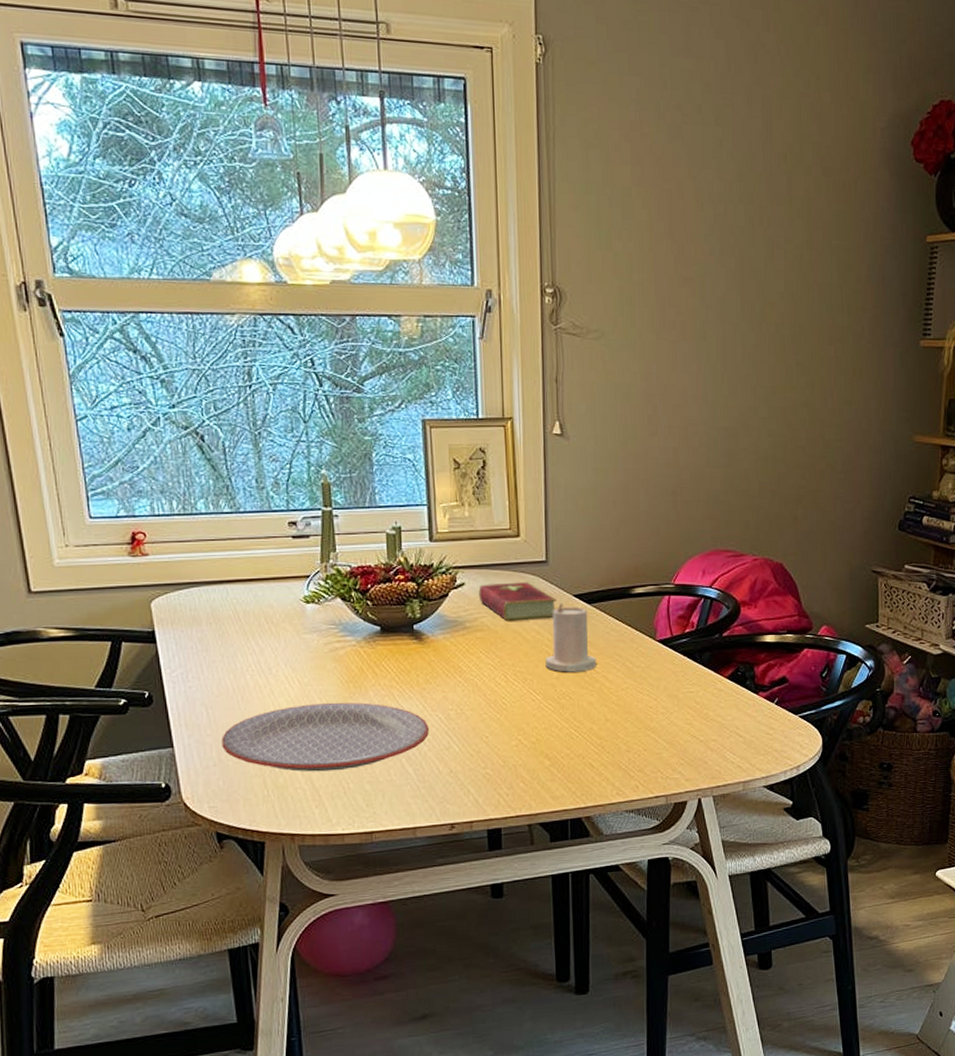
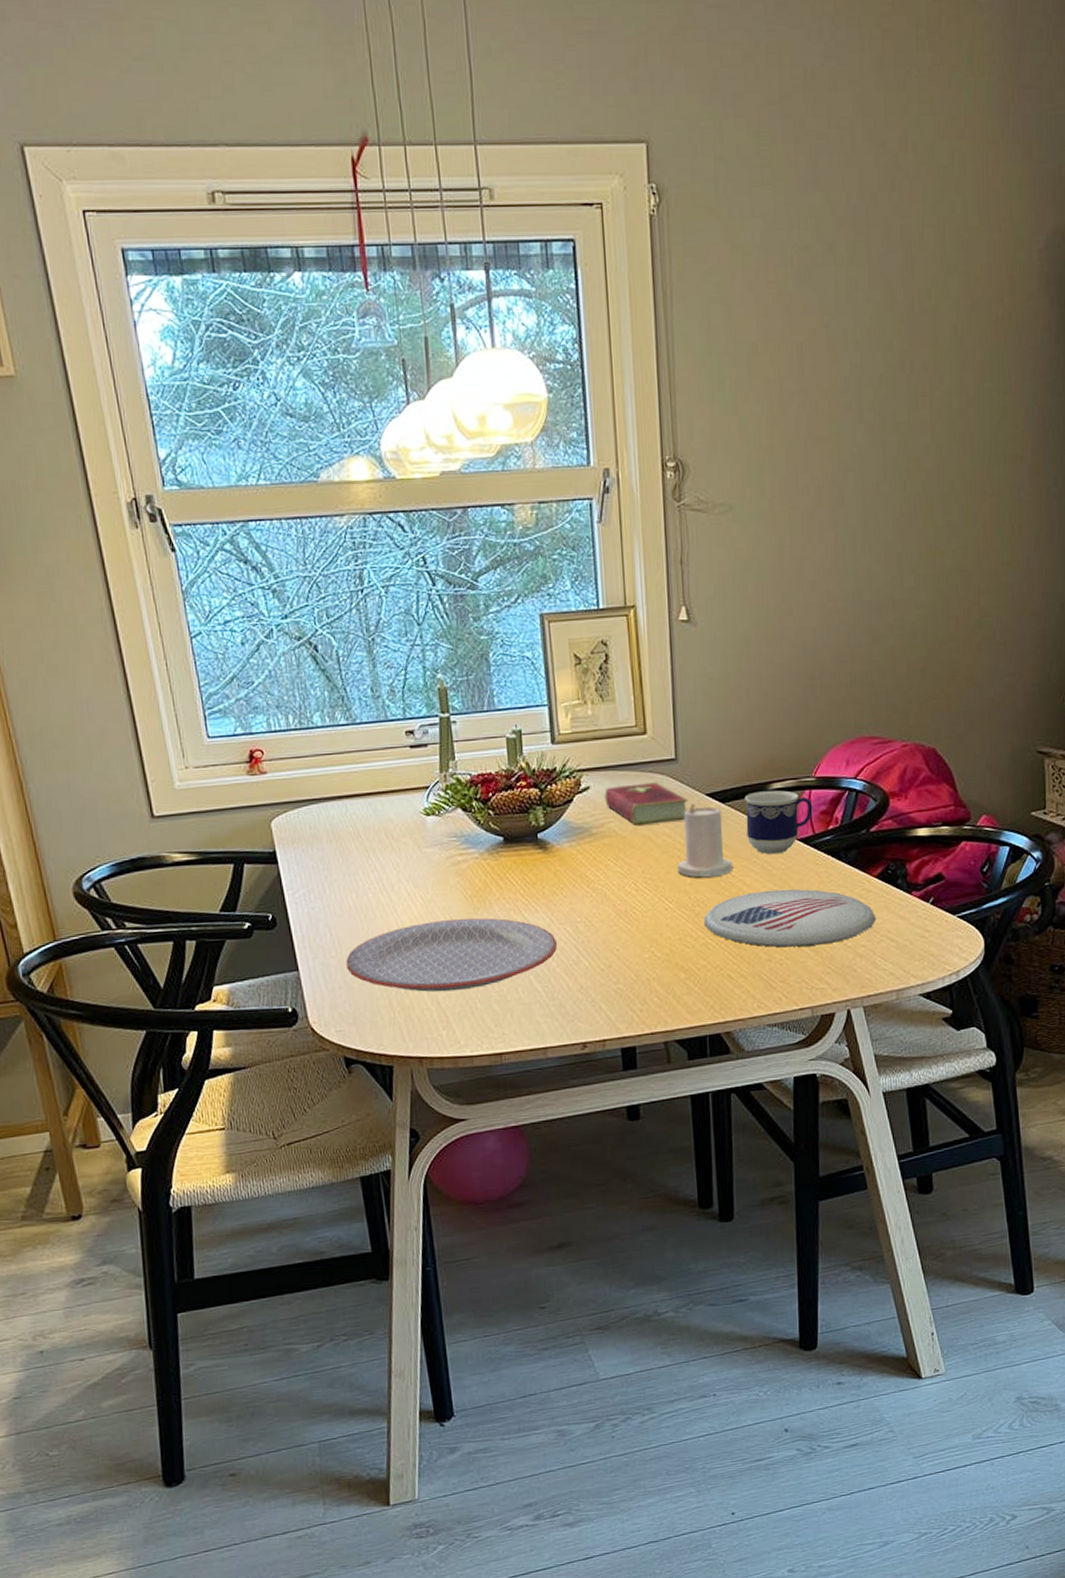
plate: none [569,685,727,740] -> present [704,889,876,948]
cup: none [609,595,671,654] -> present [745,790,813,855]

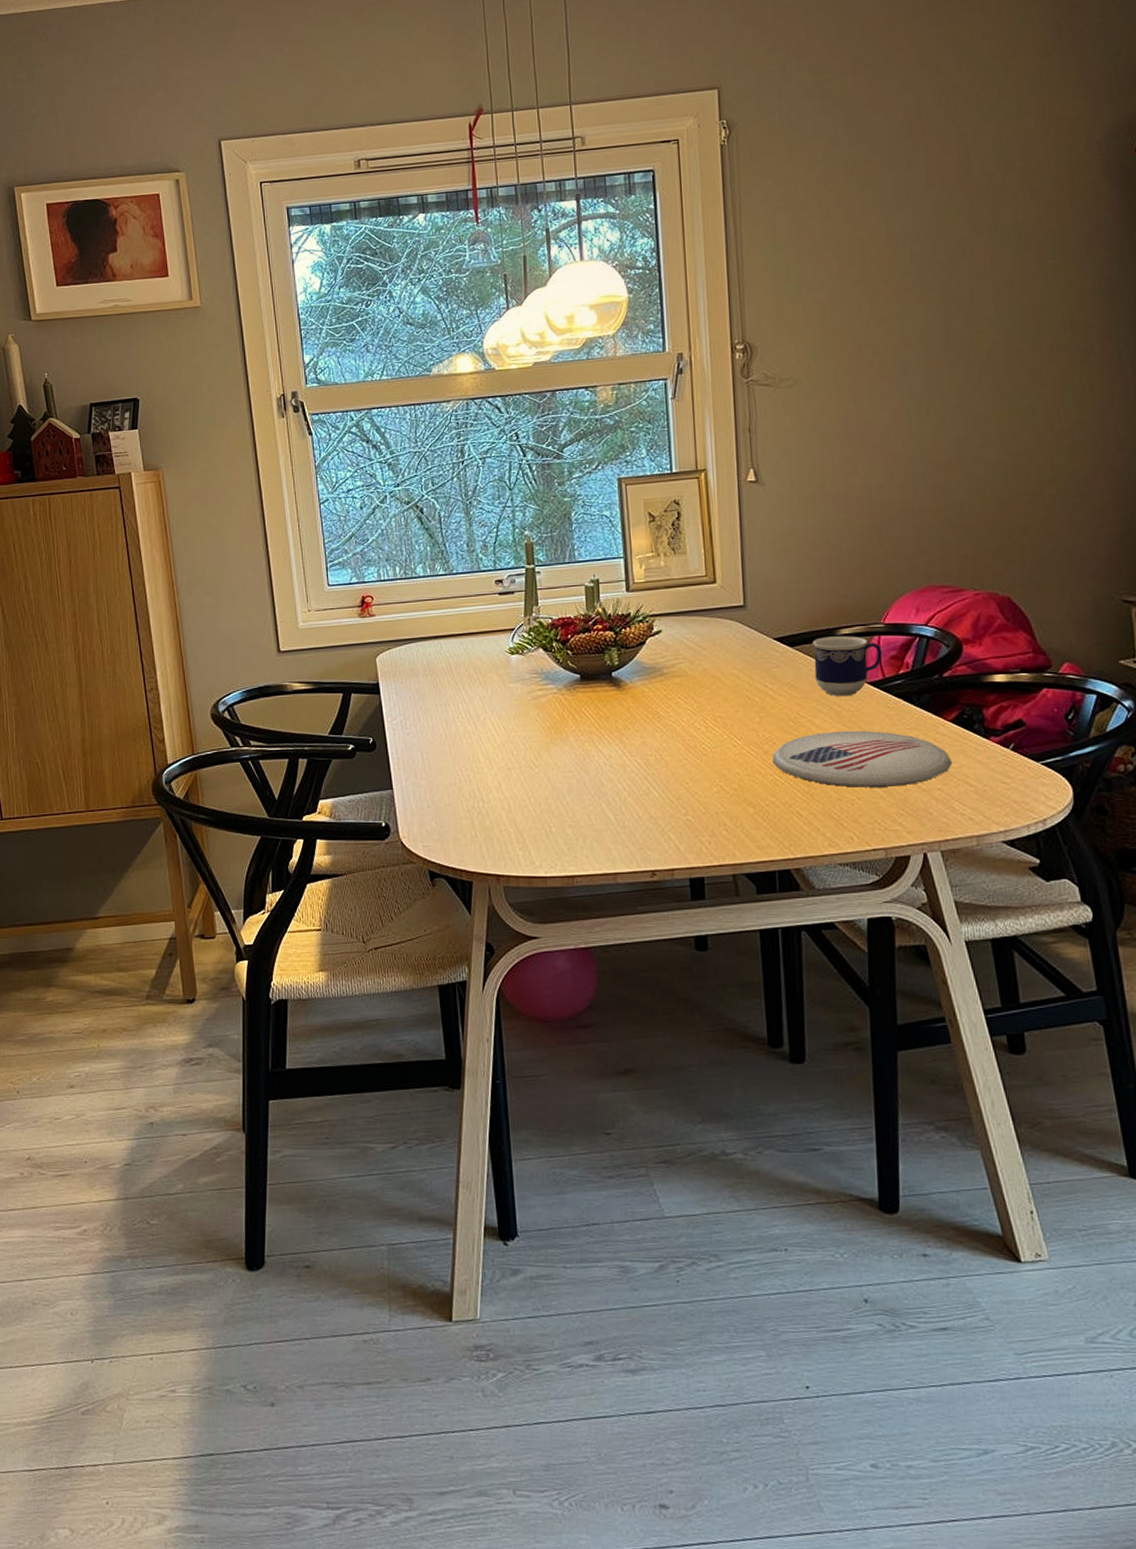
plate: present [346,918,557,992] -> none [435,747,628,815]
hardcover book: present [604,782,688,825] -> none [675,627,756,666]
candle: present [678,803,733,878] -> none [746,647,802,717]

